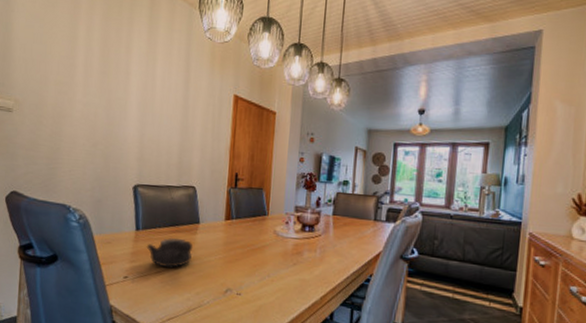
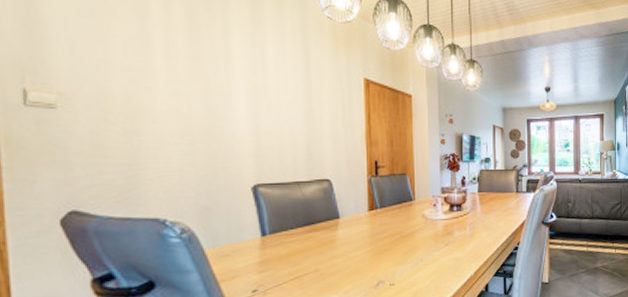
teapot: present [146,237,193,268] -> none [277,237,335,272]

